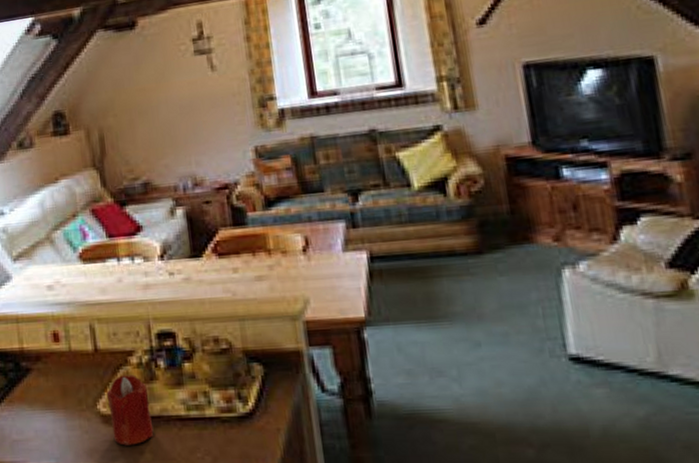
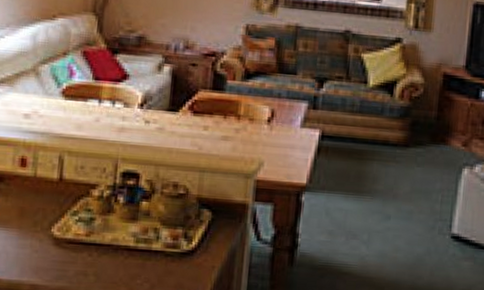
candle: present [106,374,154,446] -> none [61,204,104,268]

